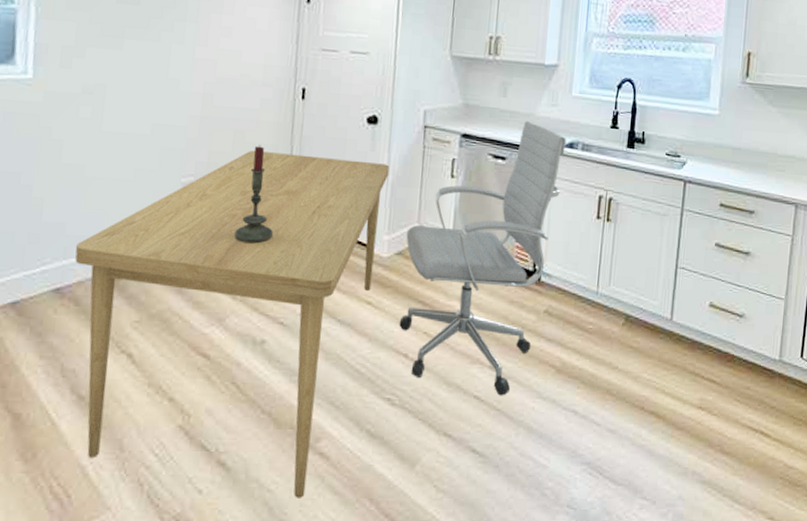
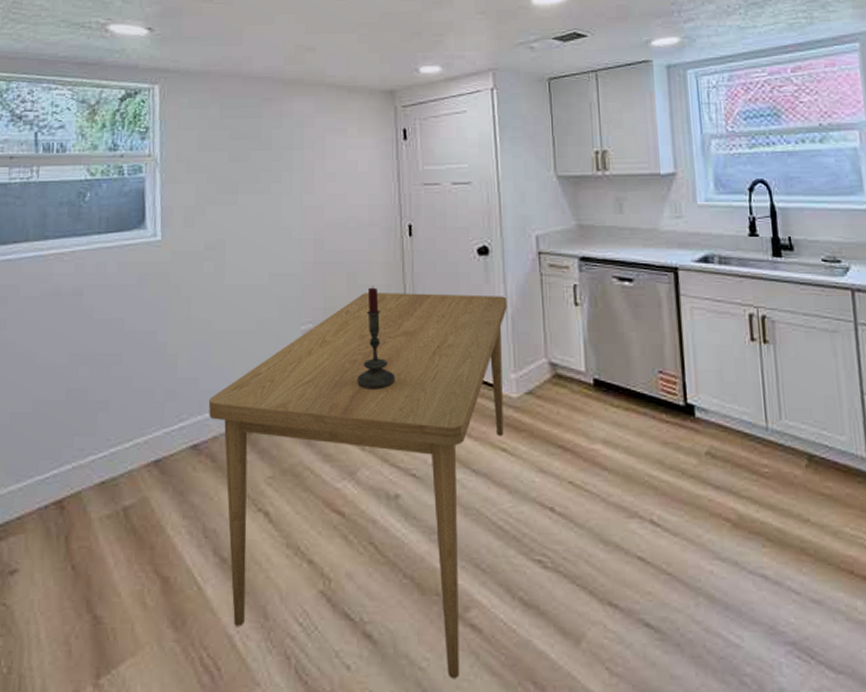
chair: present [399,121,566,396] -> none [534,237,702,557]

